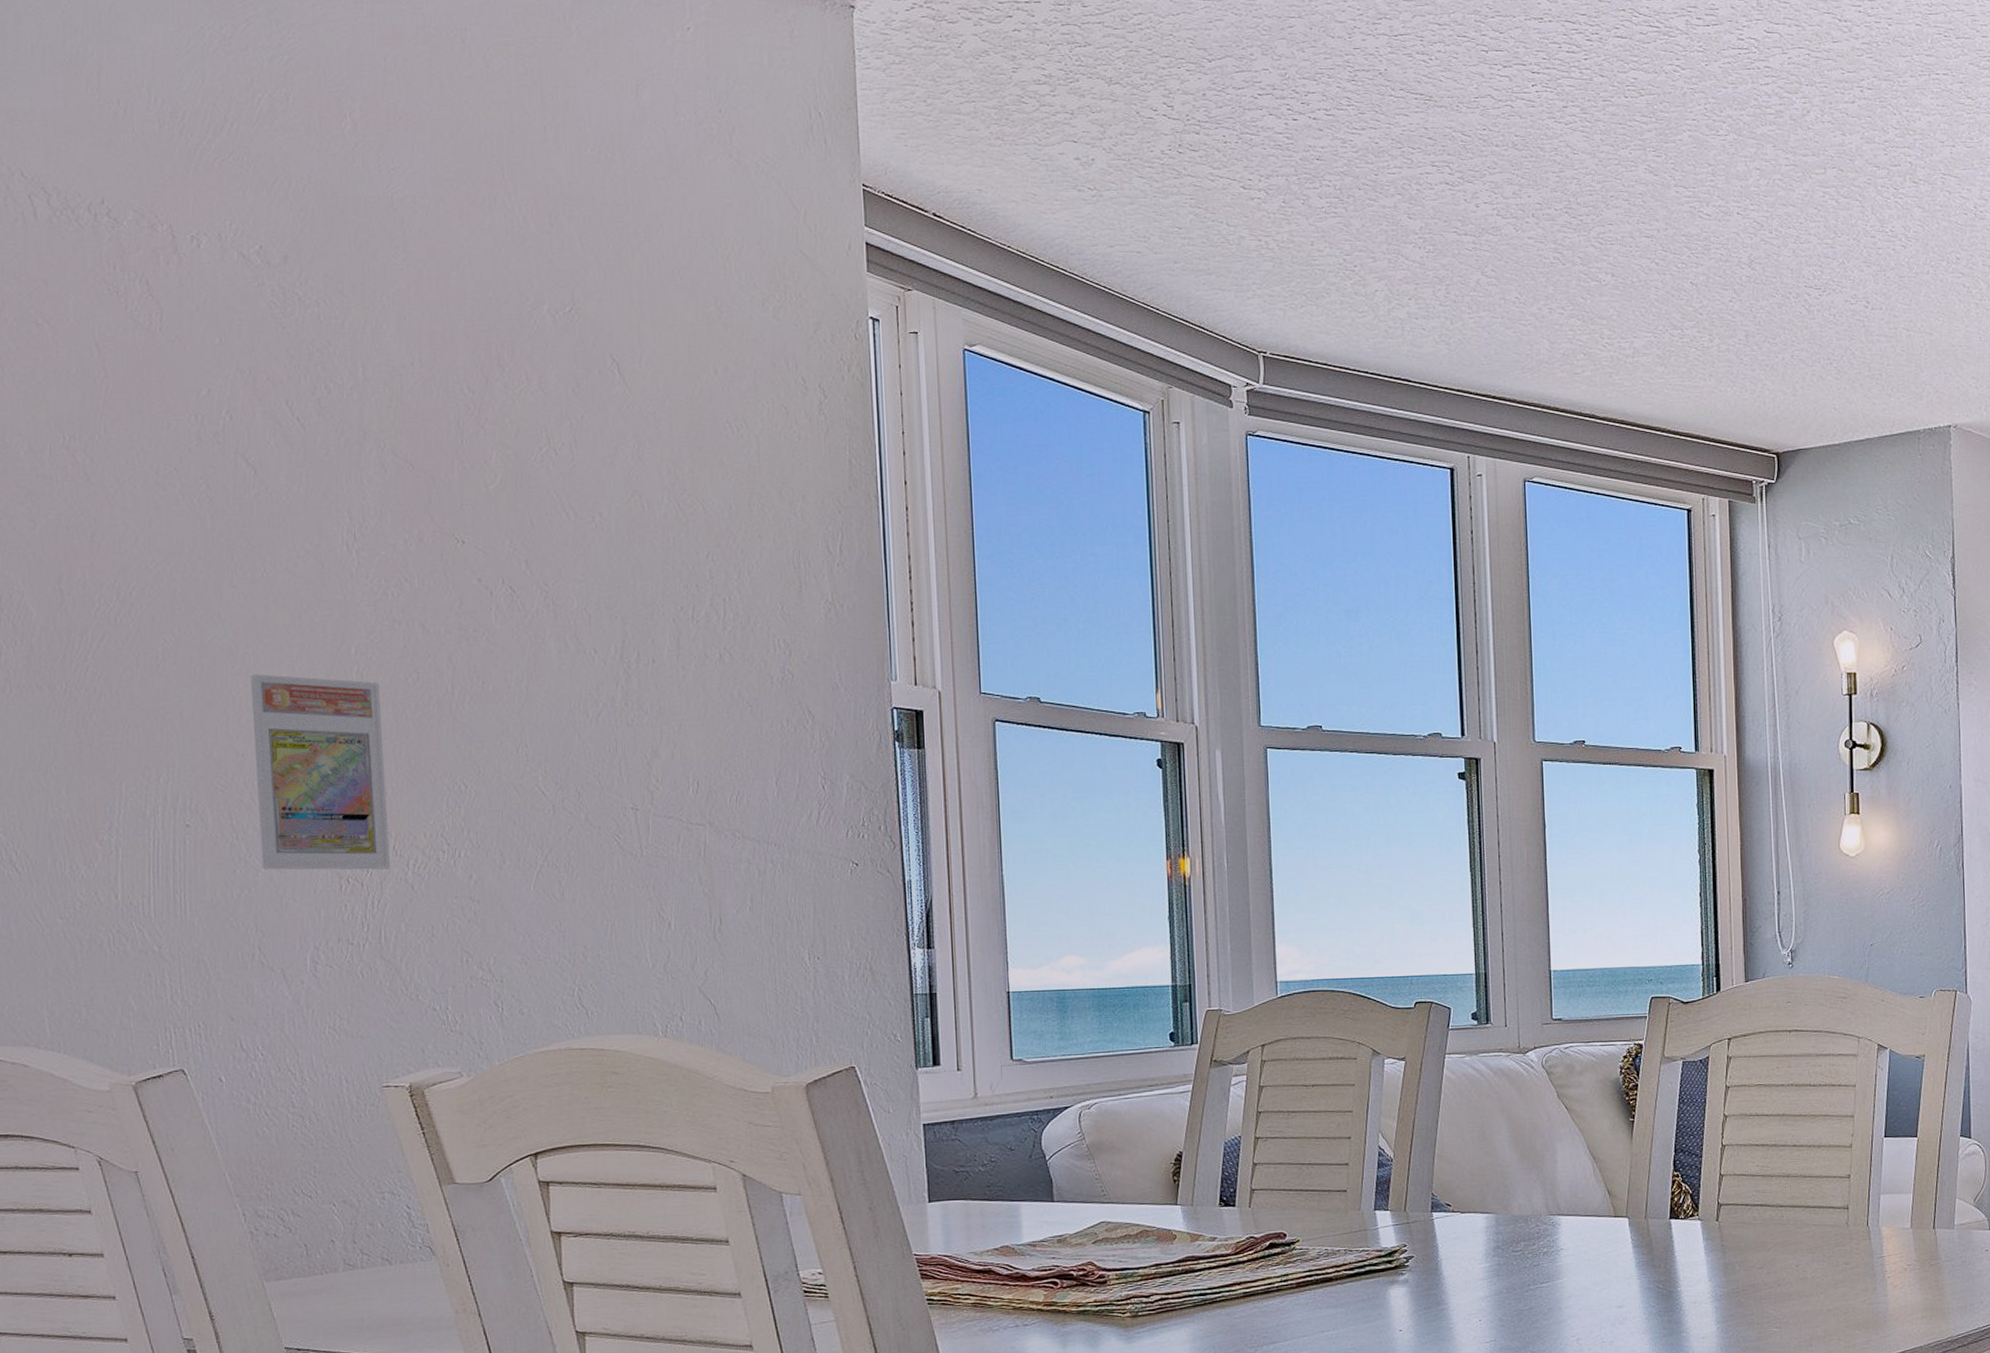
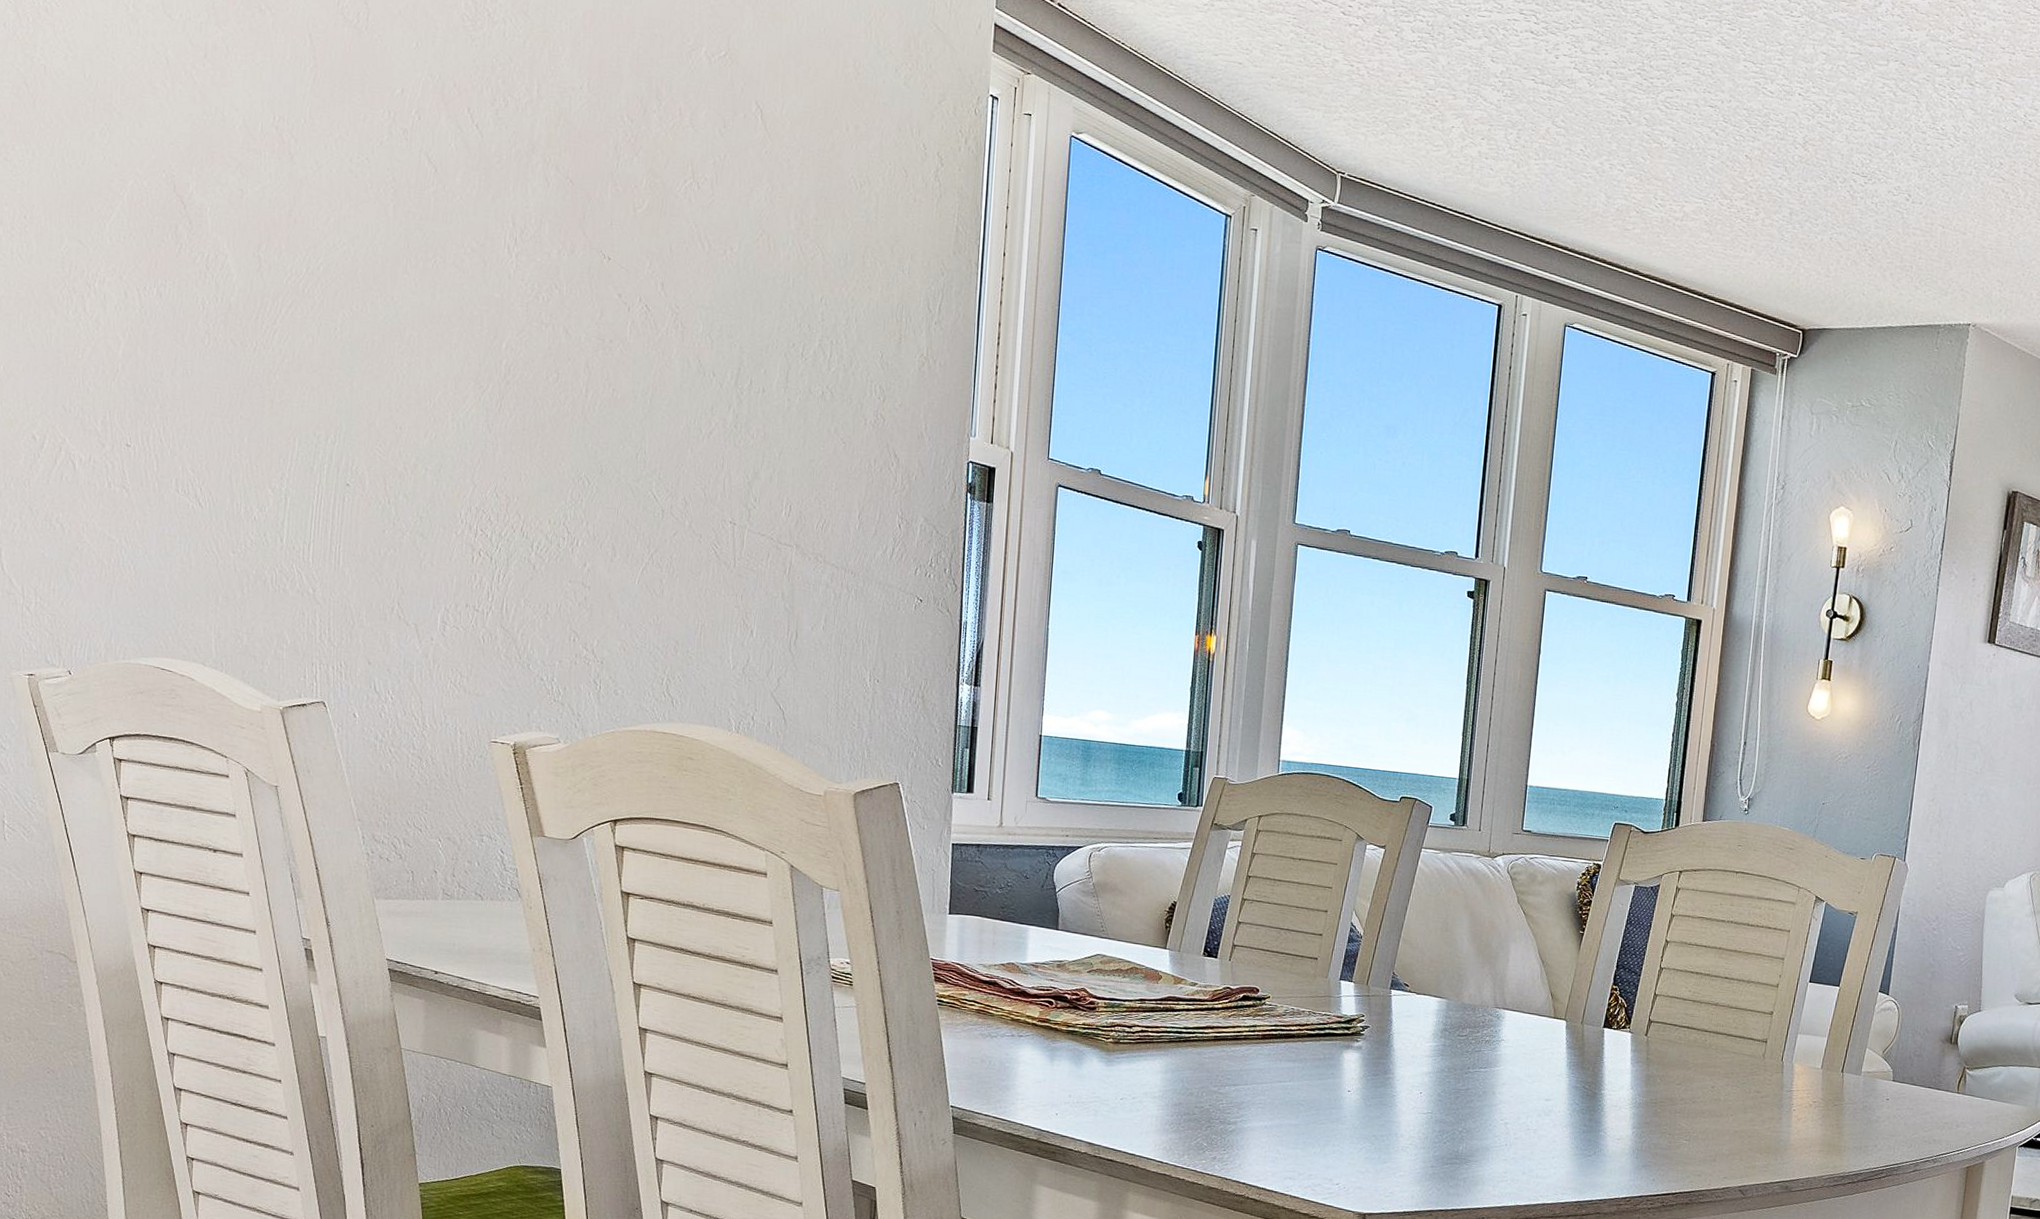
trading card display case: present [250,674,390,870] -> none [407,355,523,548]

